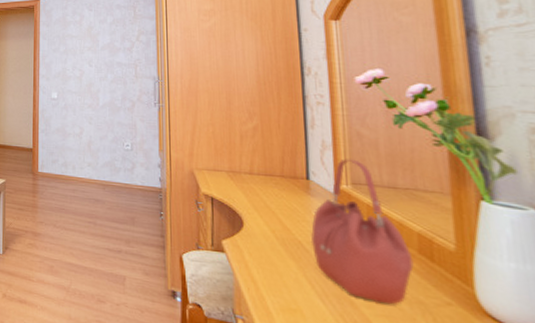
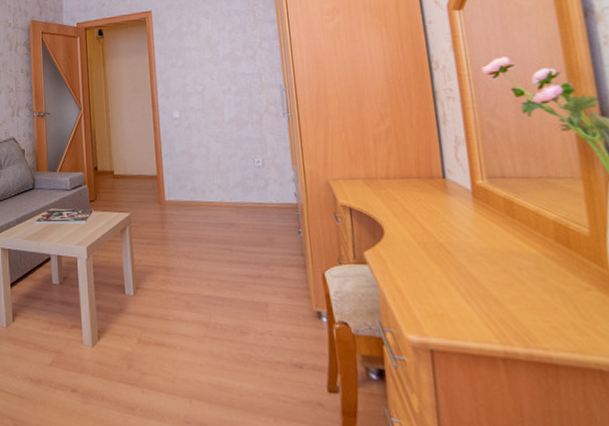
handbag: present [310,159,414,304] -> none [451,152,552,297]

